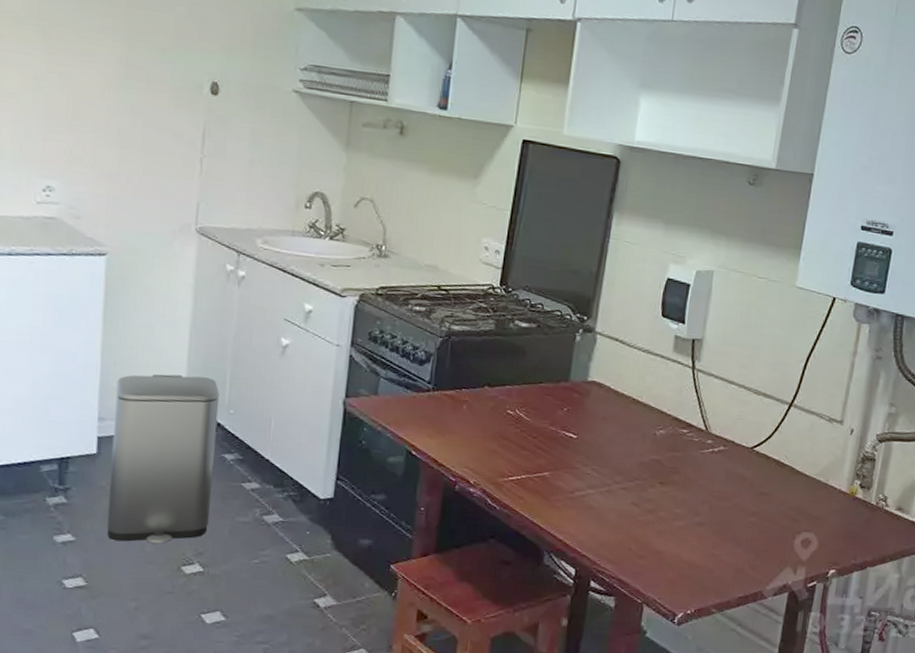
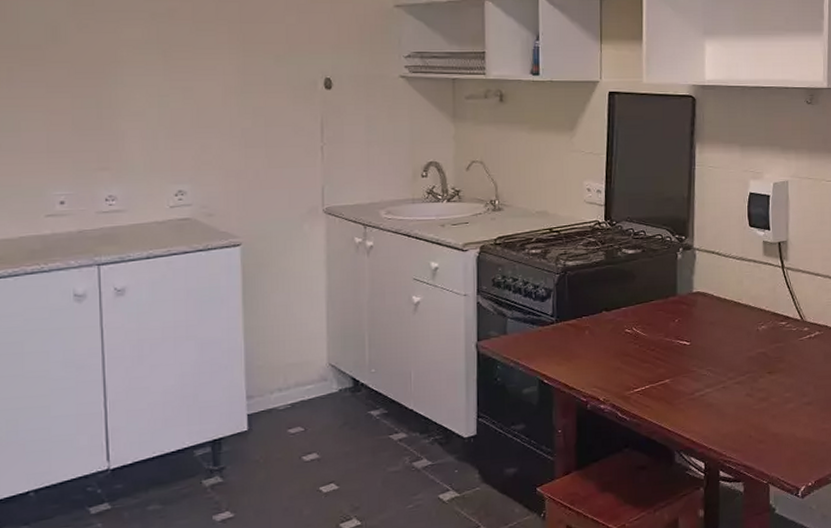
pedal bin: present [106,374,220,544] -> none [261,343,361,510]

